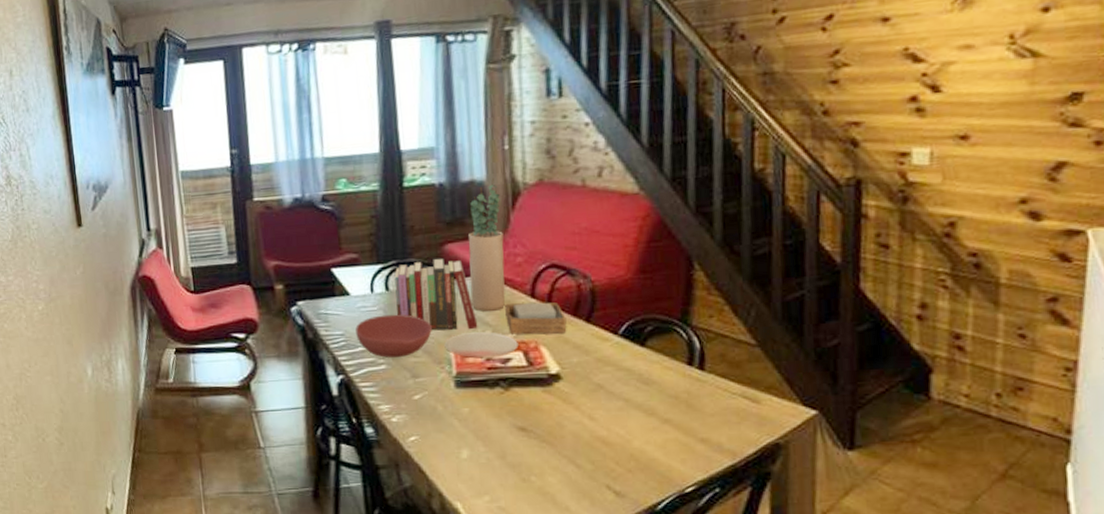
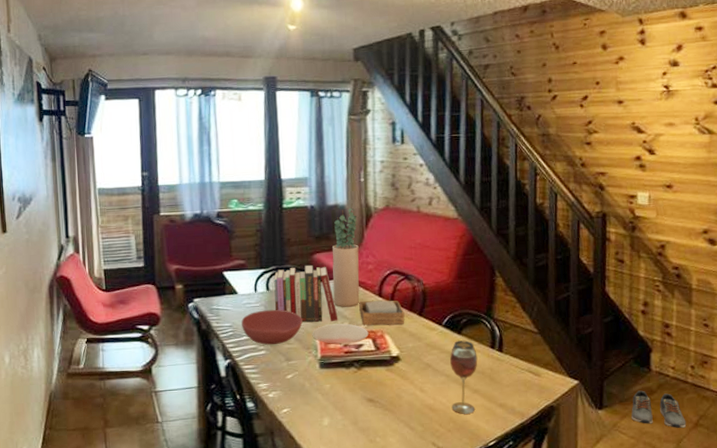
wineglass: none [630,354,669,450] -> present [450,340,478,414]
shoe: none [899,426,988,480] -> present [631,390,687,428]

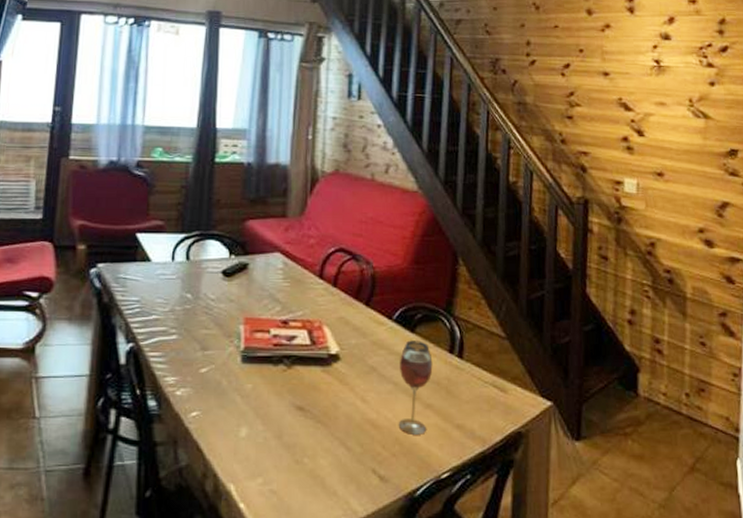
bowl: present [241,309,303,345] -> none [152,284,226,328]
books: present [274,264,338,323] -> none [195,232,269,305]
plate: present [312,323,369,345] -> none [236,308,304,335]
vase: present [332,203,360,308] -> none [265,163,300,289]
napkin holder: present [359,300,405,326] -> none [295,282,349,316]
shoe: present [631,390,687,428] -> none [615,420,681,472]

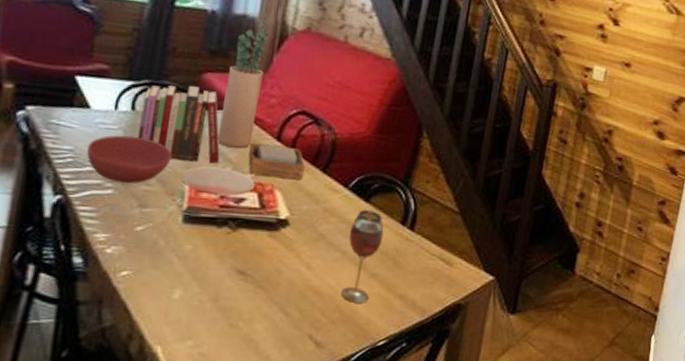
bowl: none [152,284,226,328] -> present [87,135,172,183]
books: none [195,232,269,305] -> present [138,85,220,164]
plate: none [236,308,304,335] -> present [181,166,255,196]
vase: none [265,163,300,289] -> present [218,17,268,149]
napkin holder: none [295,282,349,316] -> present [248,142,305,181]

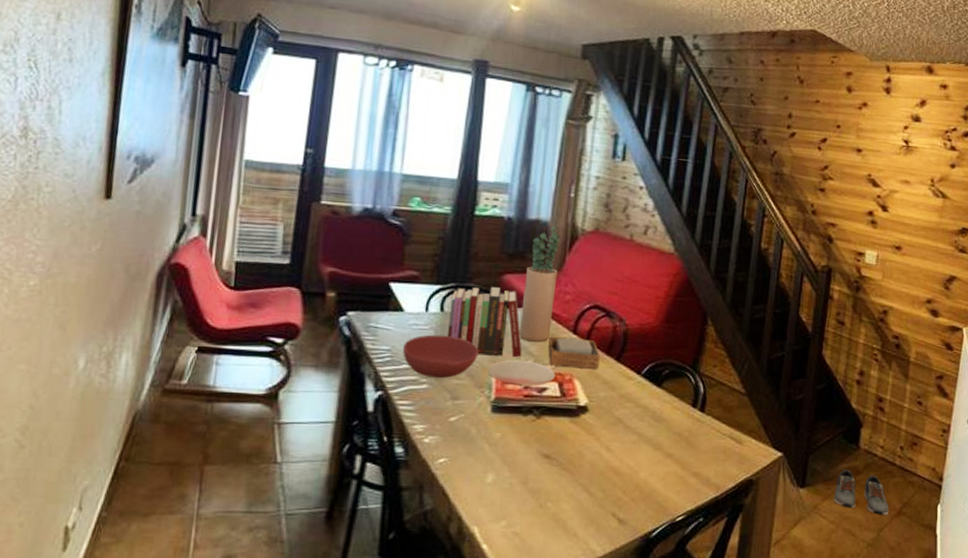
wineglass: present [341,210,384,303] -> none [639,394,676,482]
shoe: none [545,296,602,345] -> present [834,469,890,515]

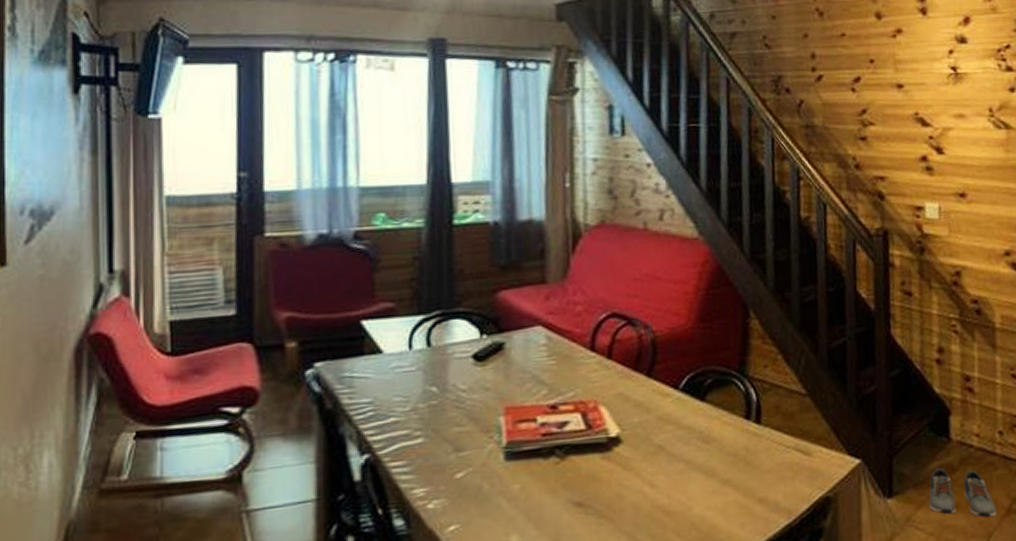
bowl: present [403,334,479,378] -> none [388,374,480,429]
books: present [448,286,522,358] -> none [438,306,533,393]
plate: present [488,360,556,386] -> none [494,391,576,424]
vase: present [519,220,560,343] -> none [524,218,564,369]
napkin holder: present [548,336,600,370] -> none [563,355,628,394]

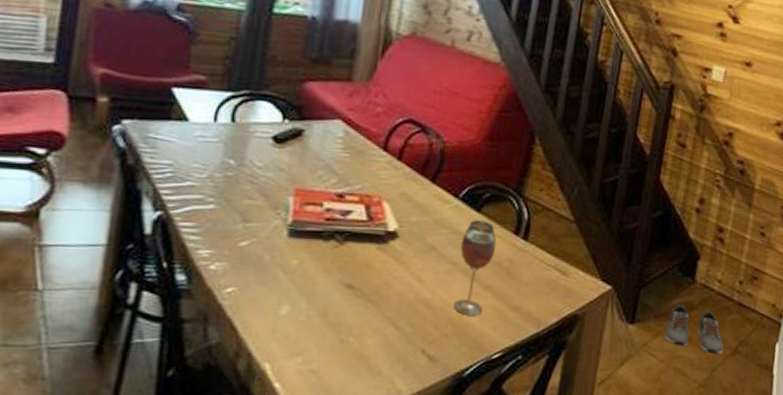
wineglass: none [690,409,729,517] -> present [453,220,497,316]

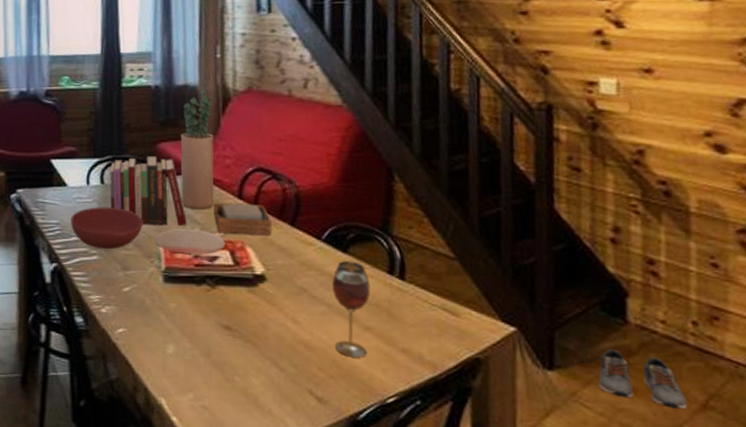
bowl: none [186,148,275,198] -> present [71,207,143,249]
books: none [239,94,325,176] -> present [109,155,187,227]
plate: none [284,179,362,209] -> present [154,229,225,255]
vase: none [322,22,371,160] -> present [180,83,214,210]
napkin holder: none [354,153,413,192] -> present [213,202,272,236]

